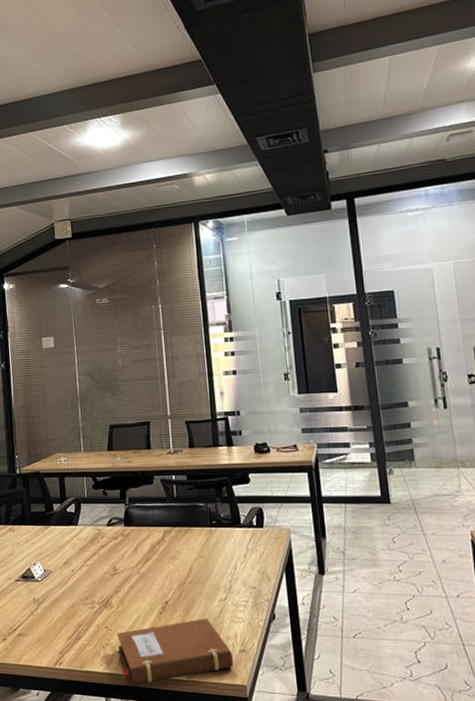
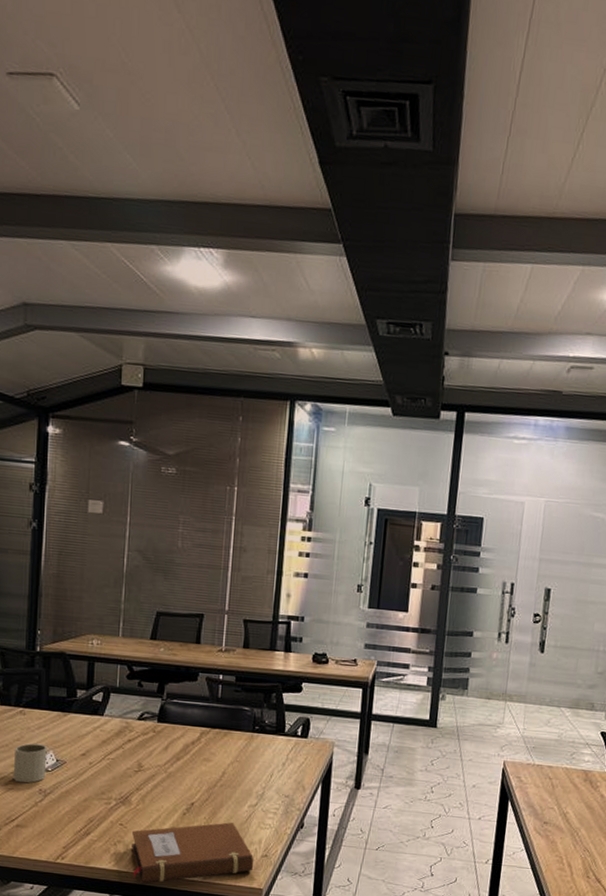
mug: none [9,557,37,594] -> present [13,743,47,784]

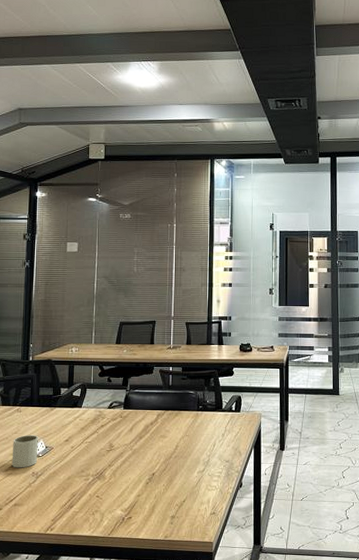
notebook: present [131,822,254,884] -> none [106,487,205,546]

